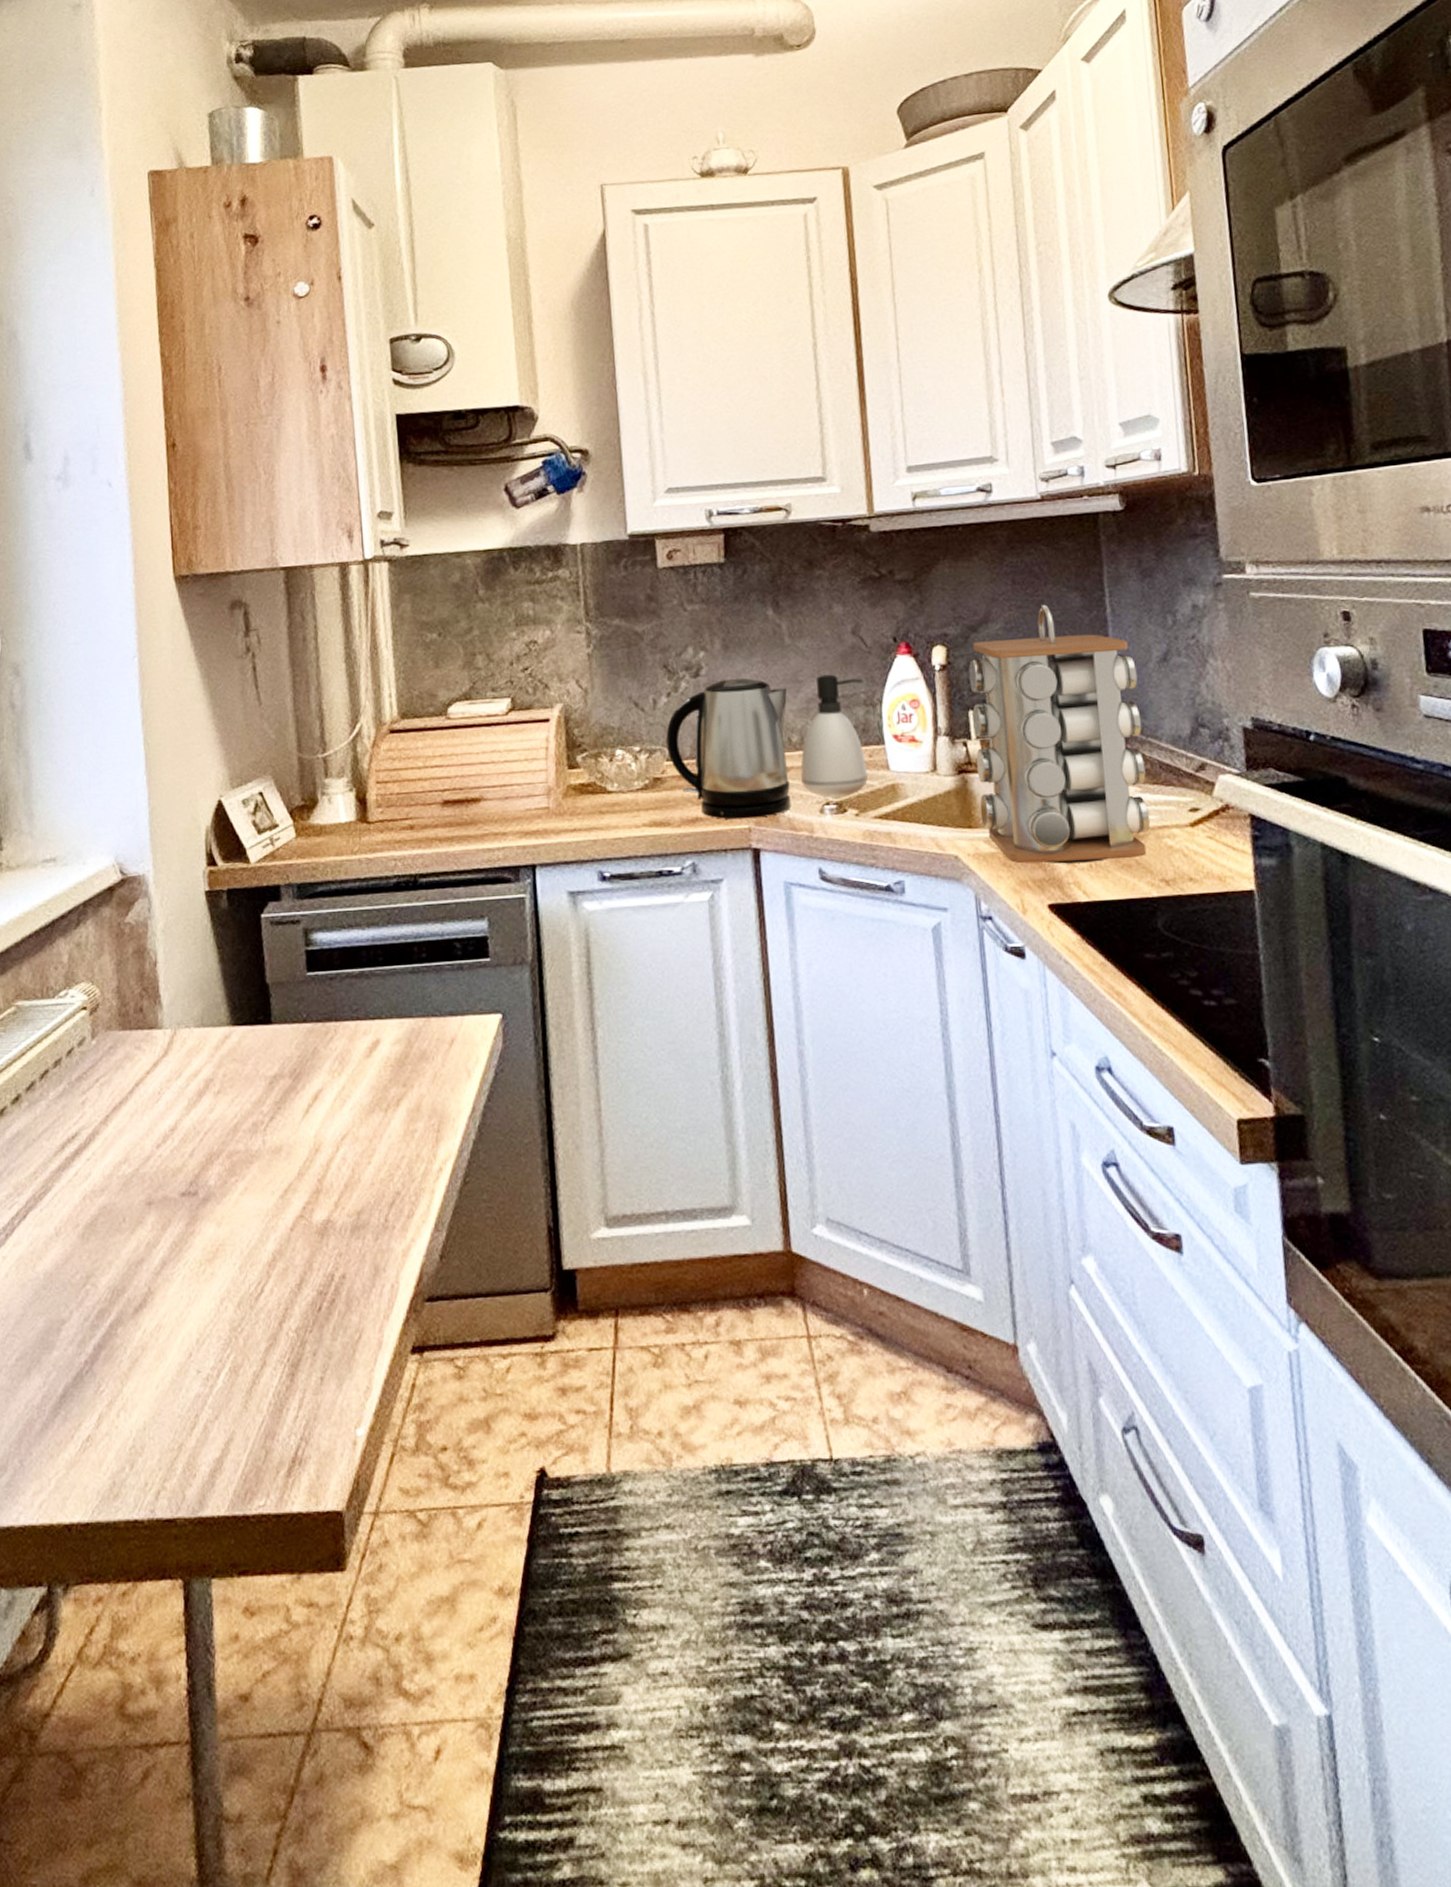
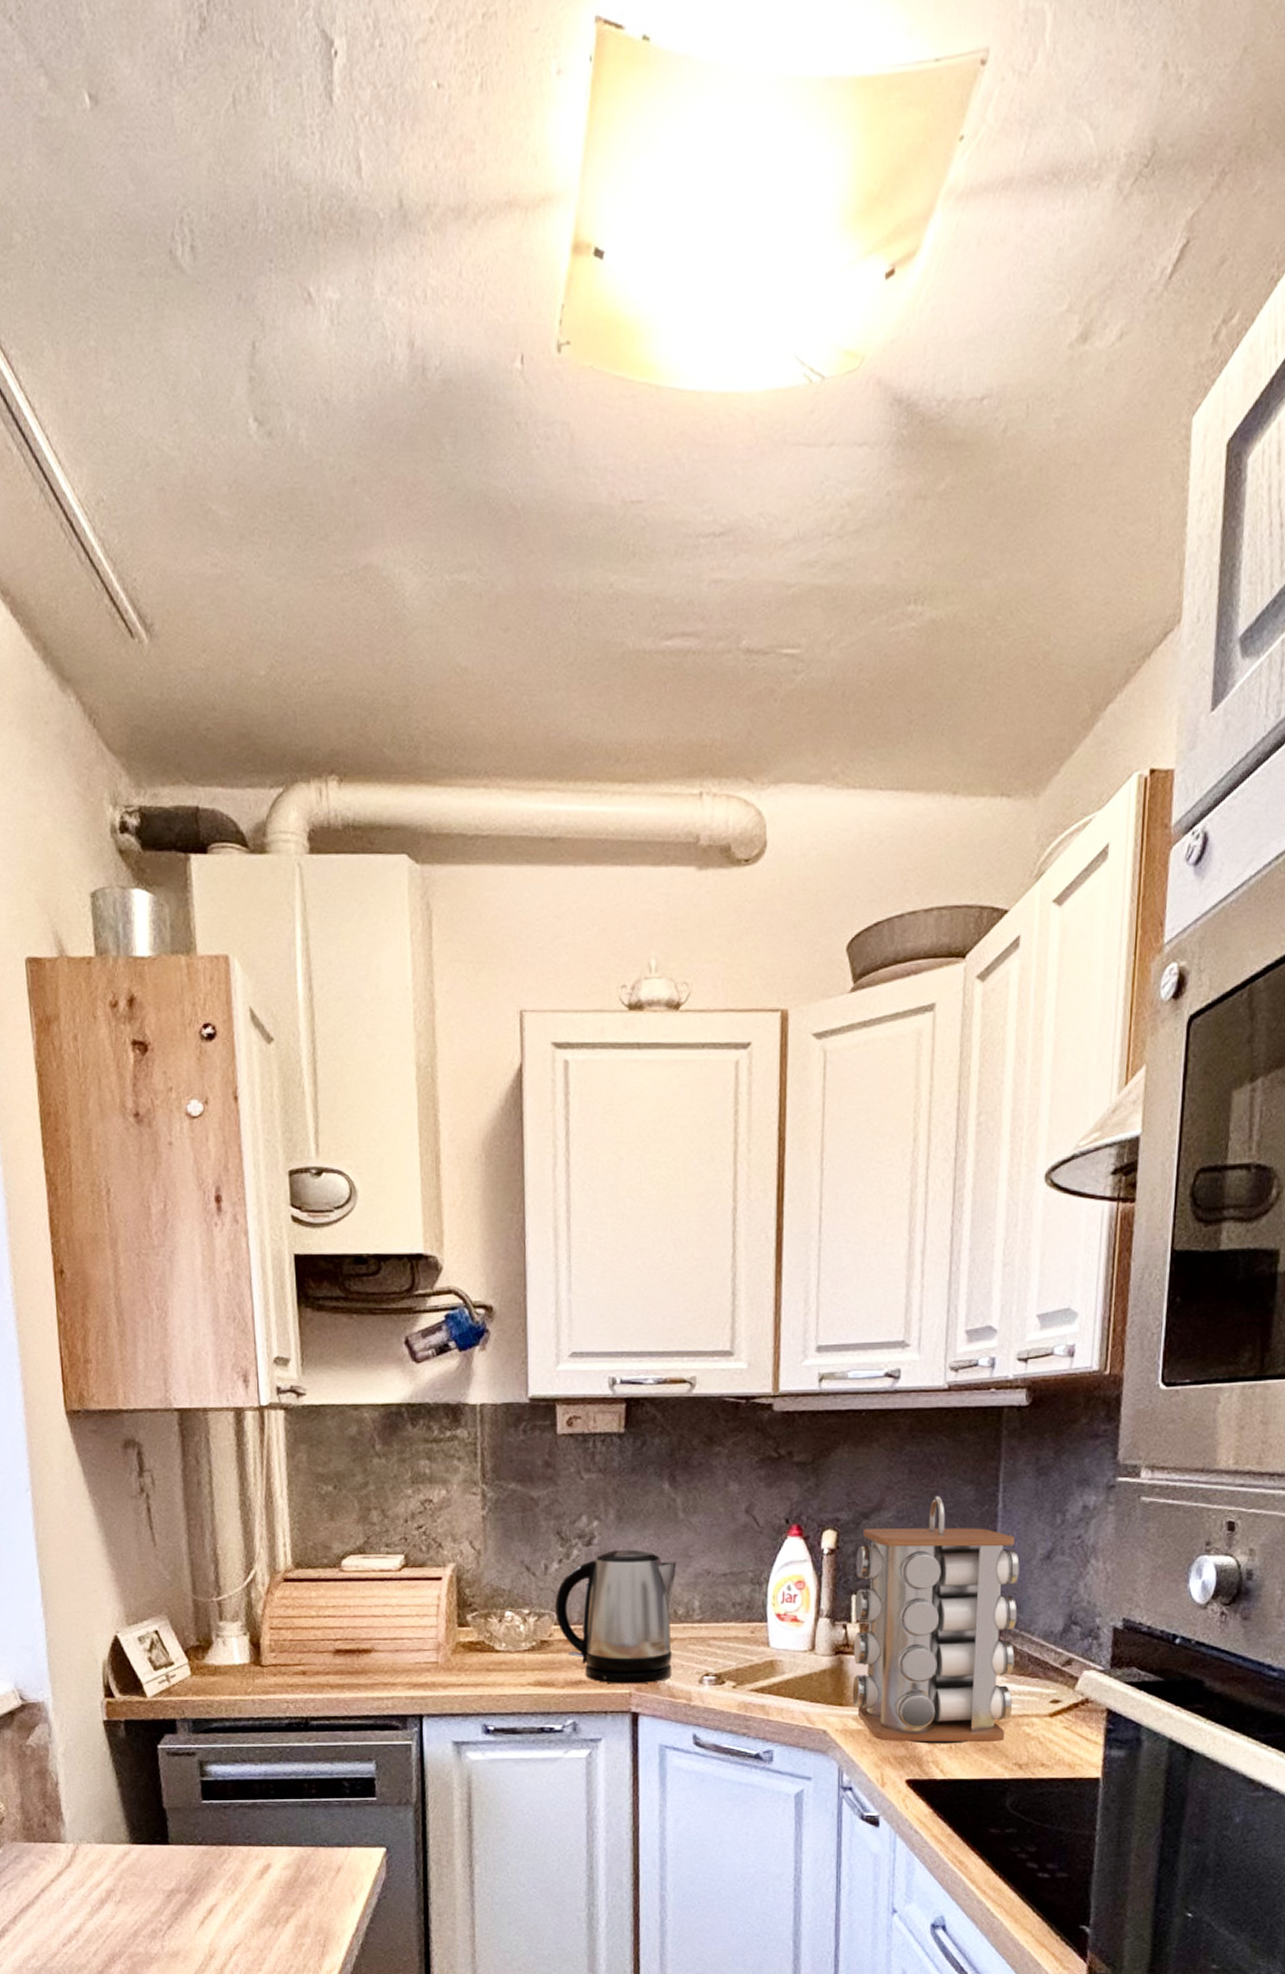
soap dispenser: present [800,674,868,798] -> none [684,1551,752,1670]

